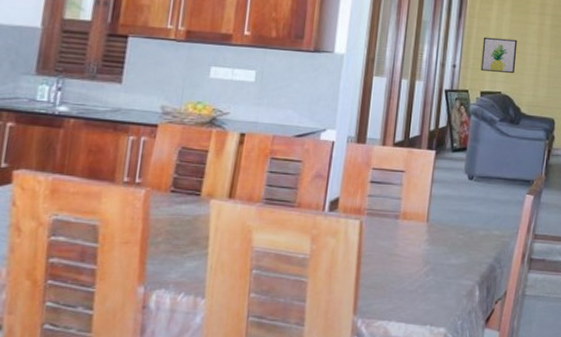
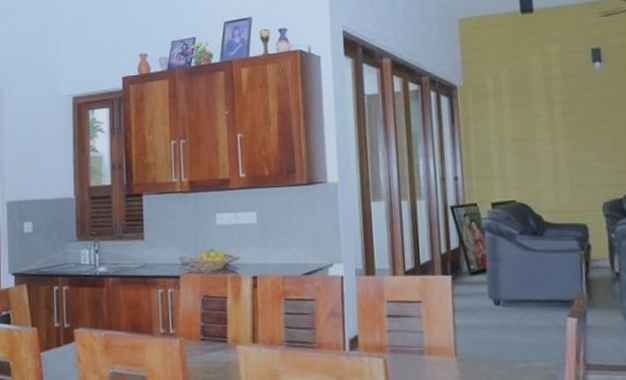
wall art: present [480,37,518,73] -> none [483,137,528,179]

